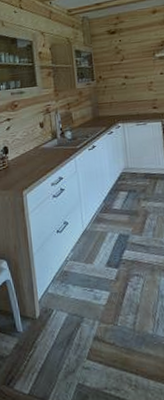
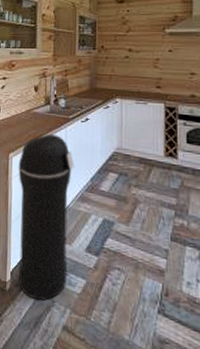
trash can: none [33,165,93,321] -> present [18,133,75,301]

